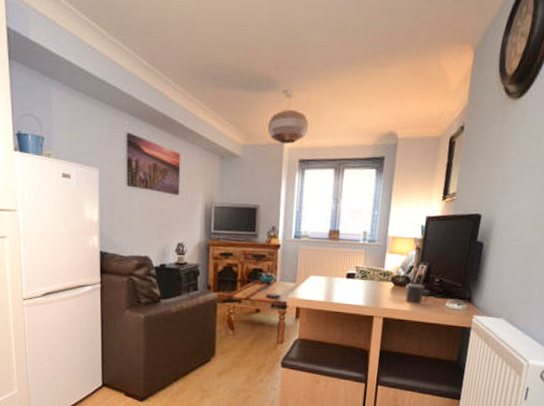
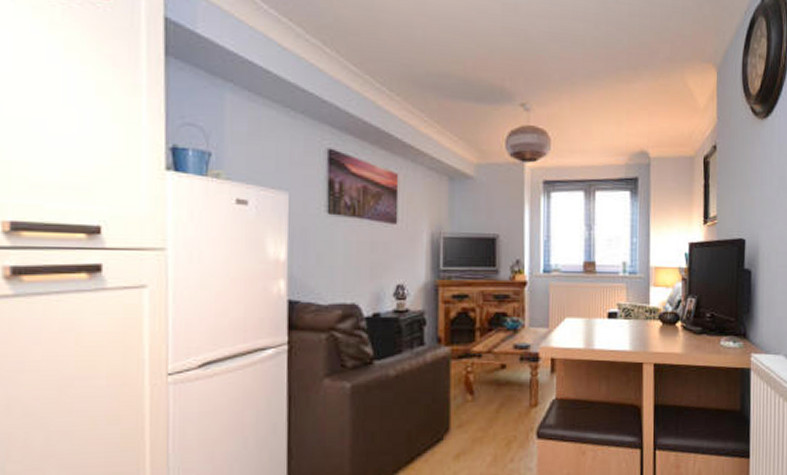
mug: present [404,283,429,307] -> none [674,319,701,348]

